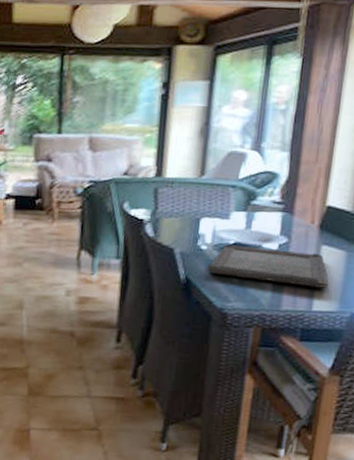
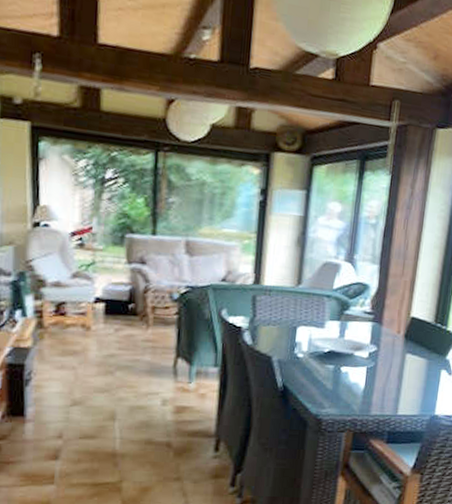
serving tray: present [208,244,329,288] -> none [304,352,412,394]

